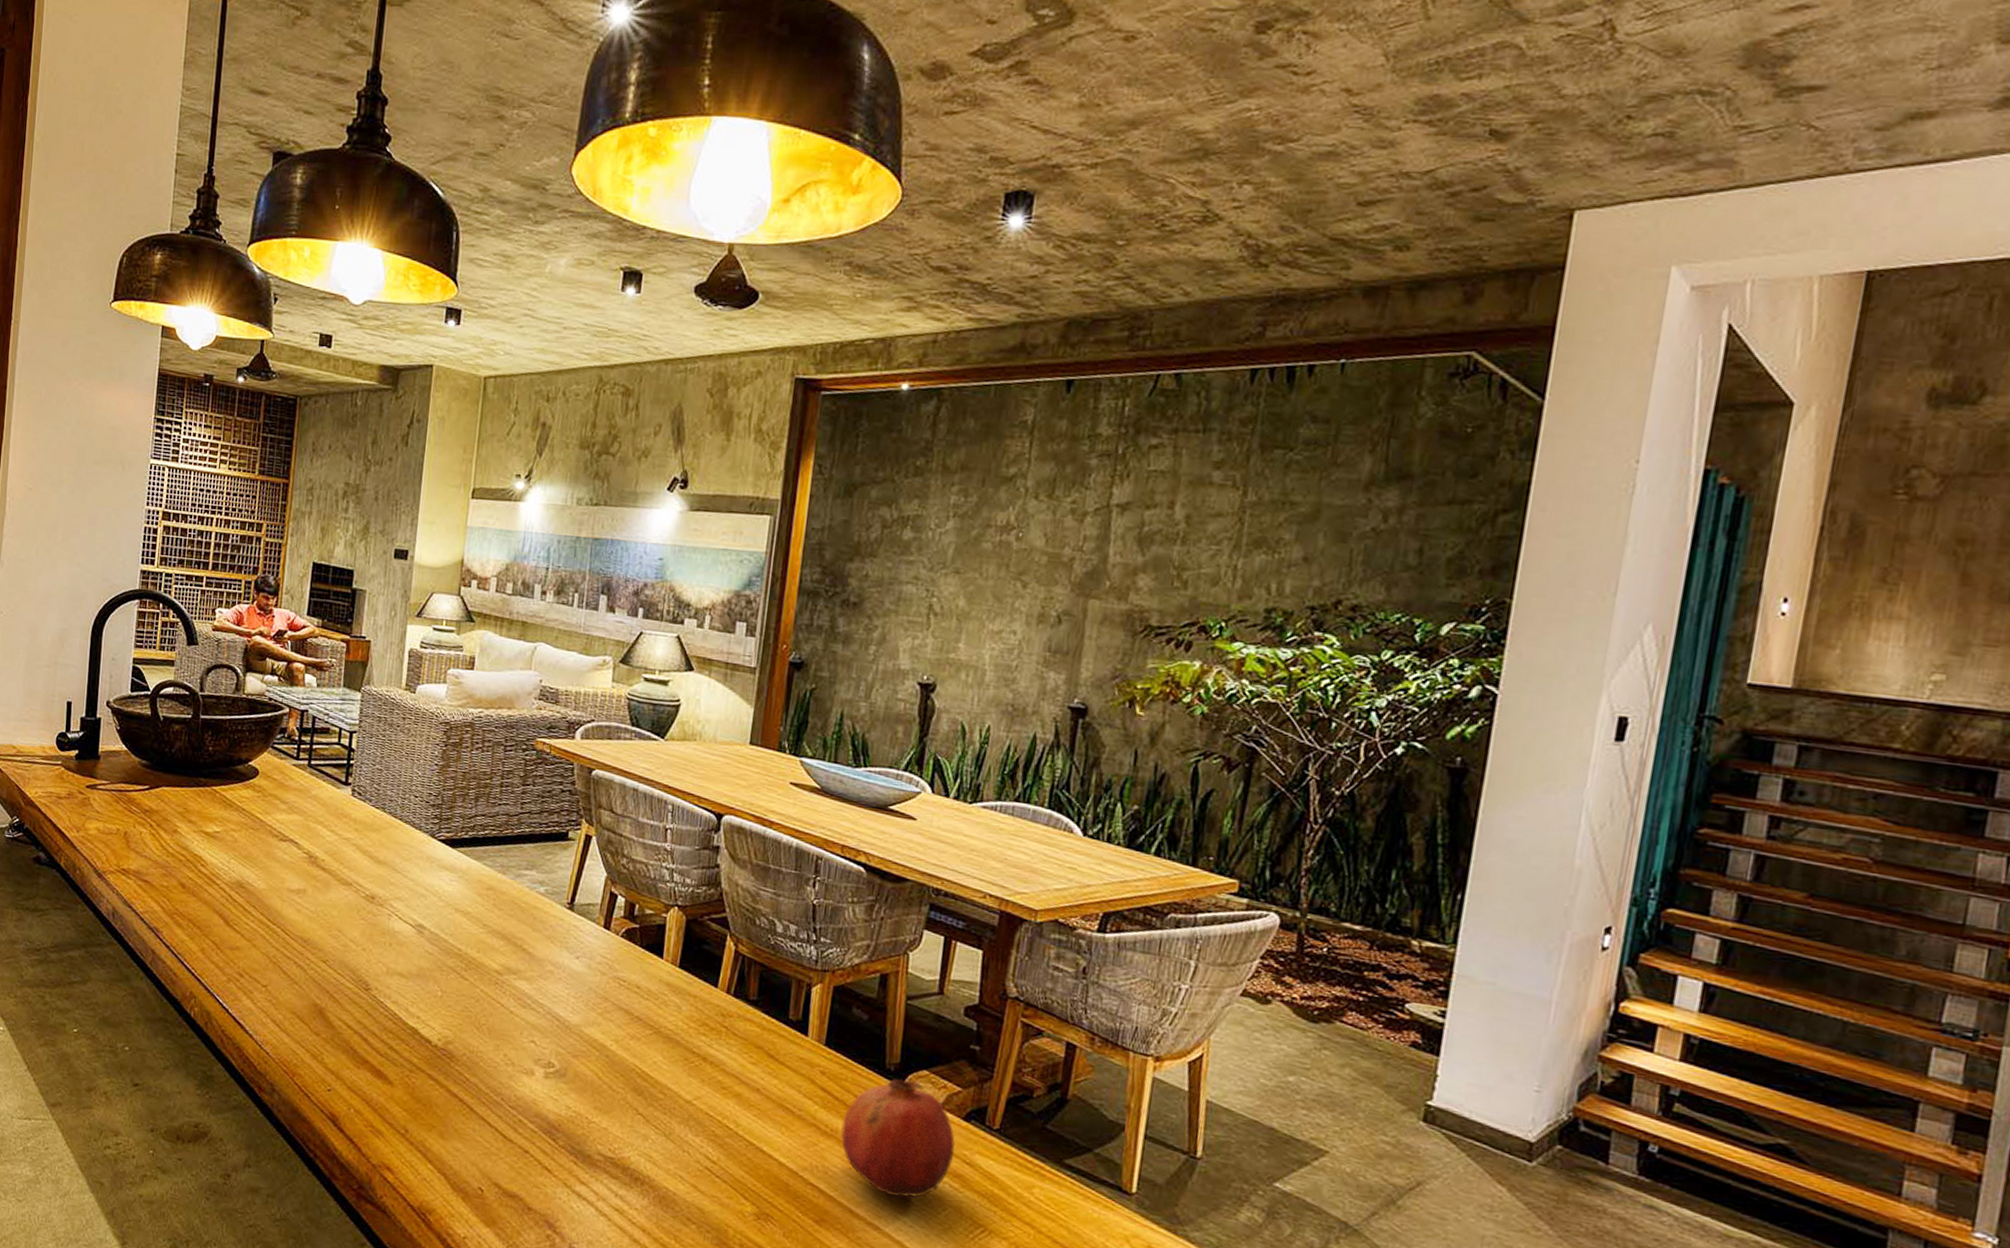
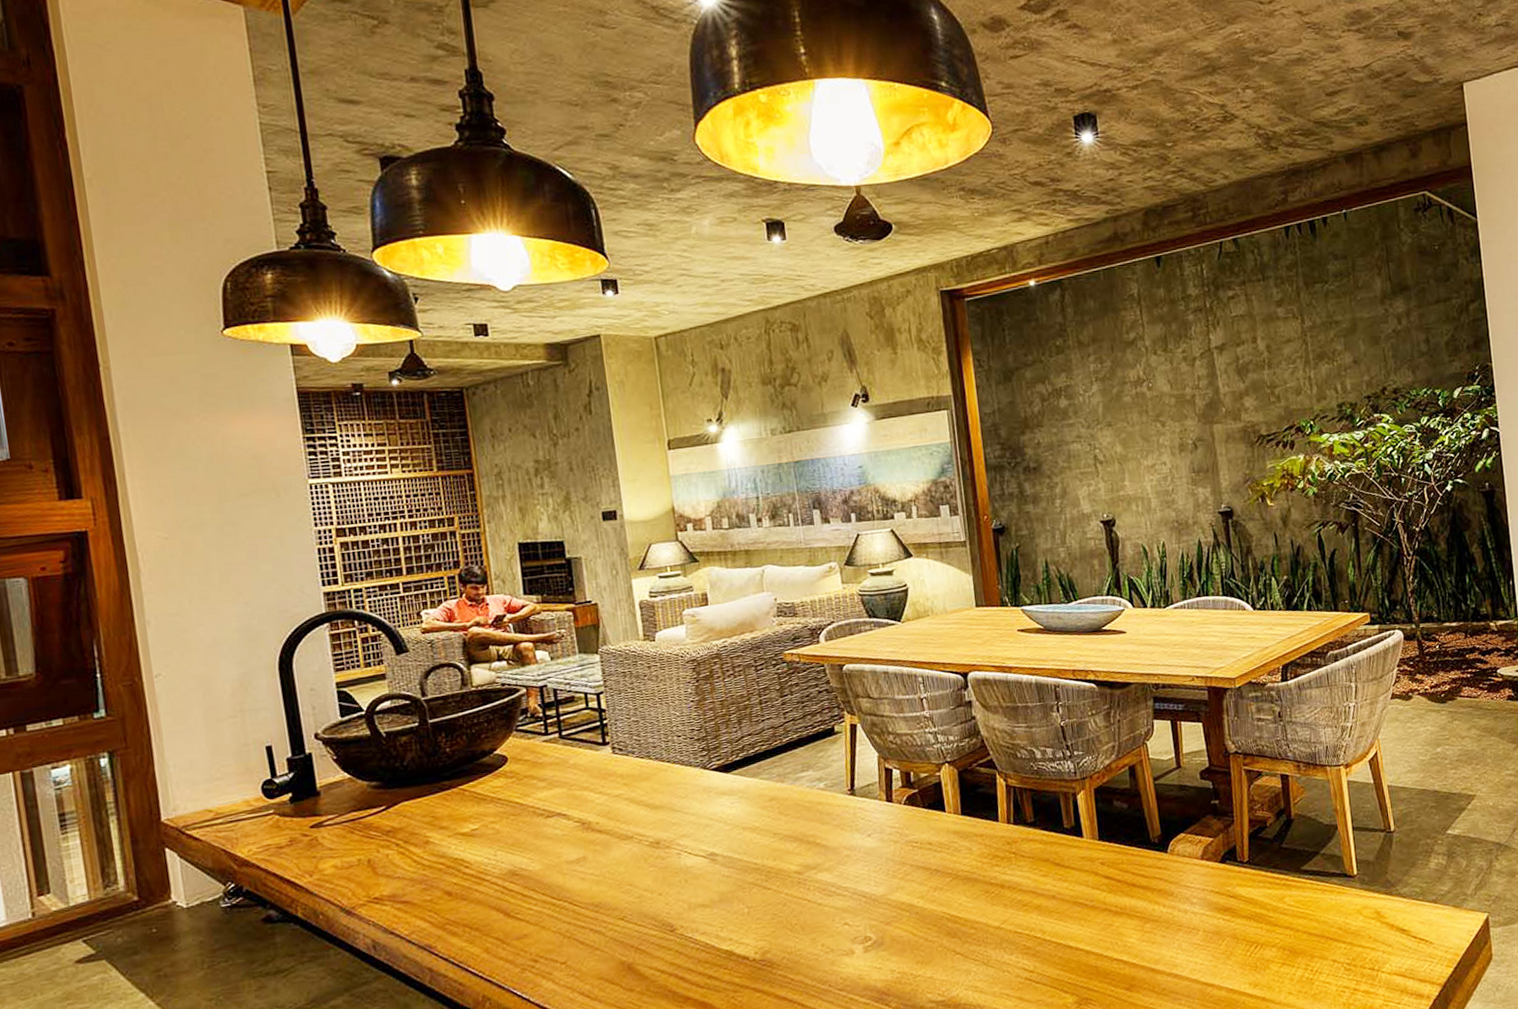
fruit: present [841,1078,956,1197] -> none [1128,844,1220,945]

